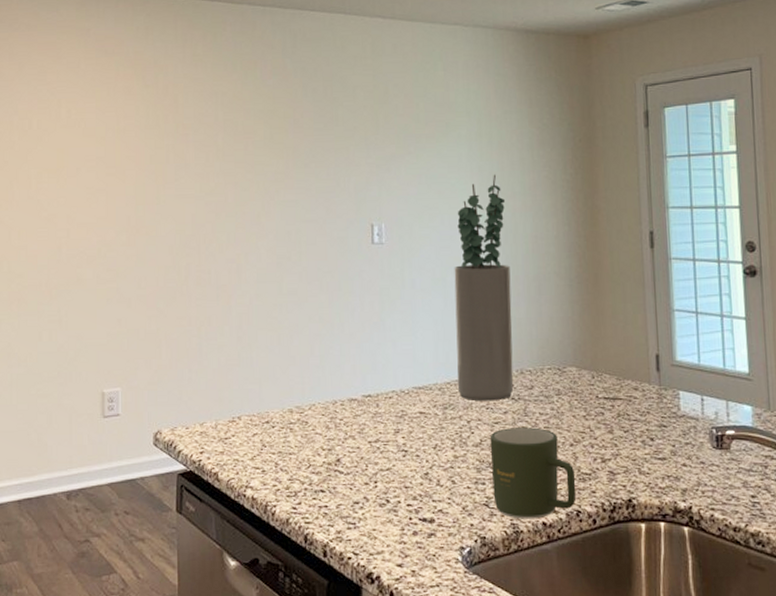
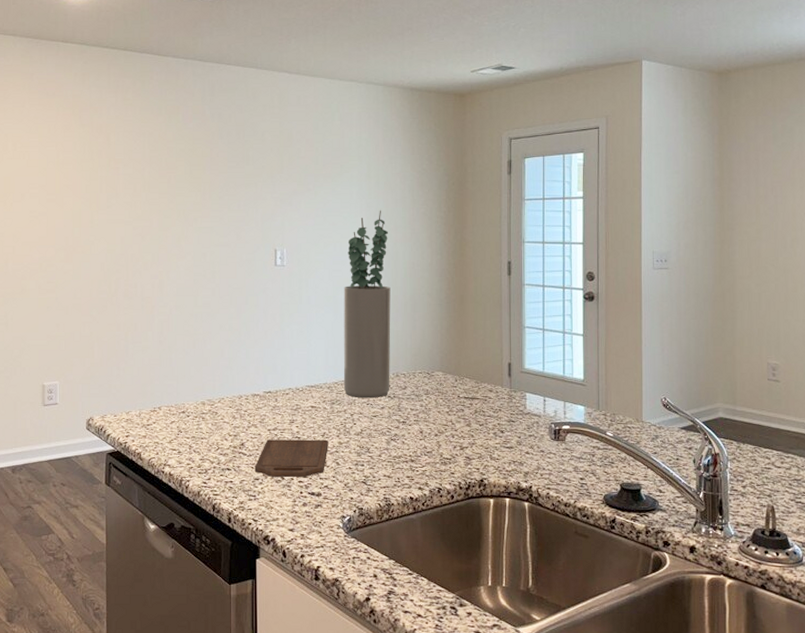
cutting board: none [353,452,442,501] -> present [254,439,328,478]
mug: present [490,427,577,519] -> none [369,420,439,494]

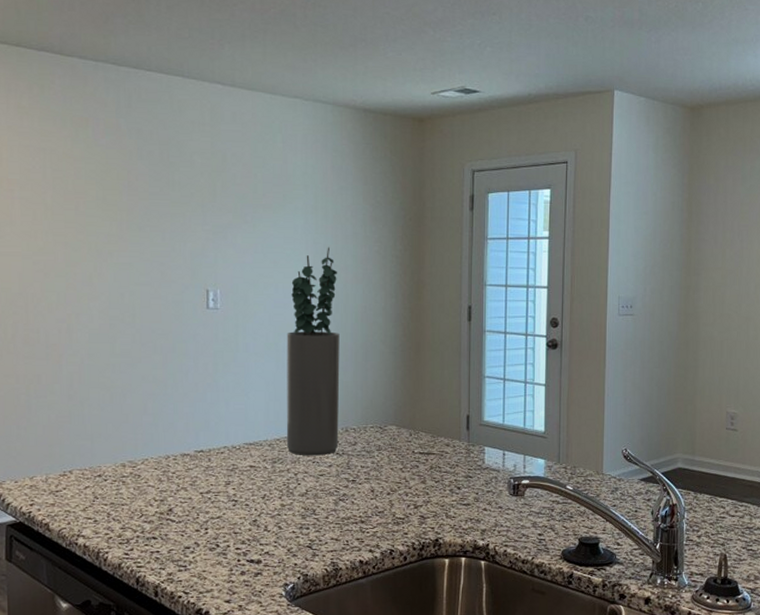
cutting board: present [254,439,328,478] -> none [184,502,269,545]

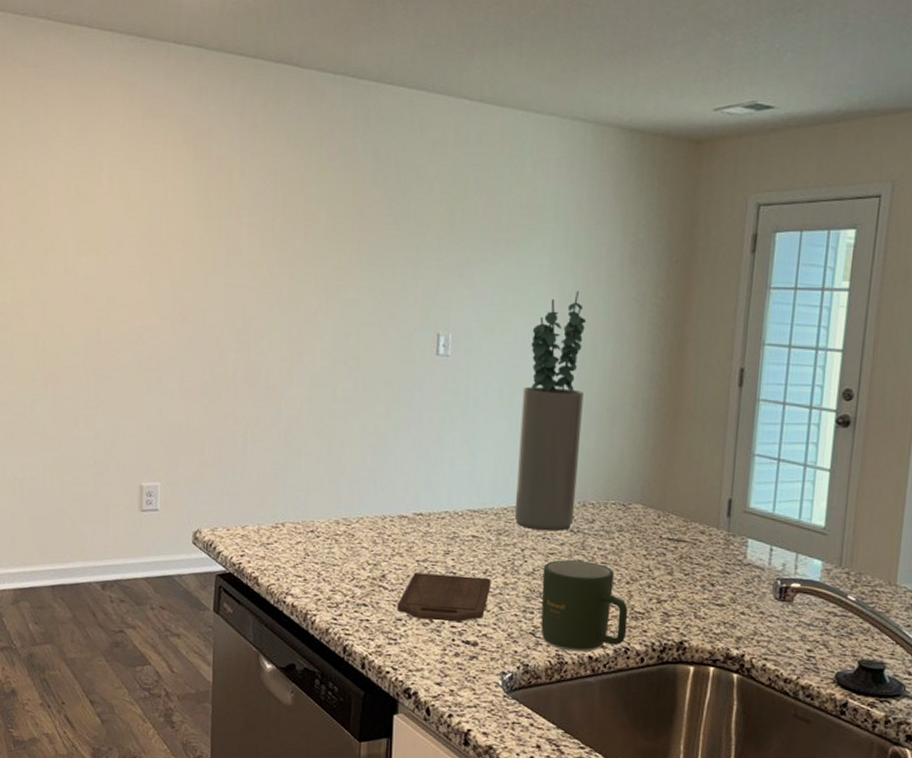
cutting board: none [184,502,269,545] -> present [396,572,491,622]
mug: none [315,479,391,558] -> present [541,560,628,652]

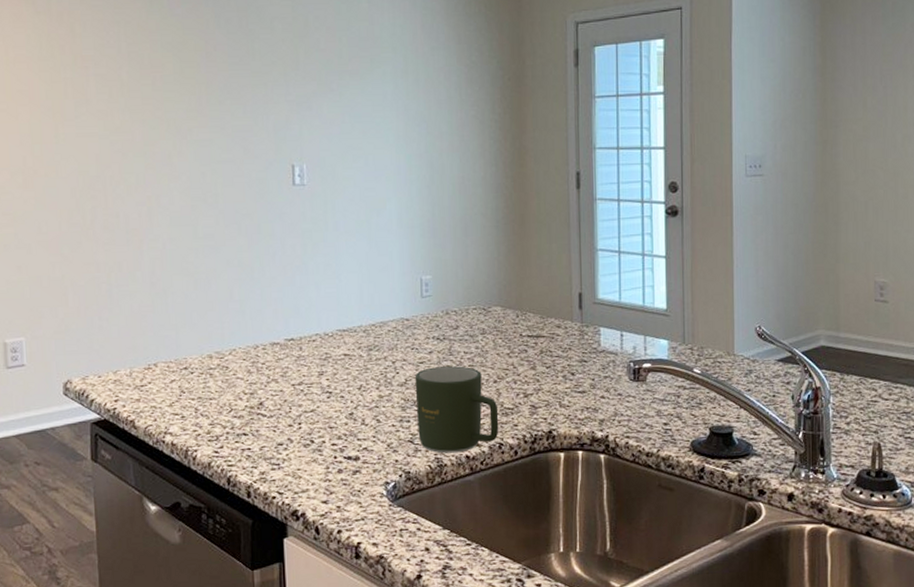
cutting board: present [396,572,491,622] -> none [277,393,366,441]
vase: present [514,290,587,531] -> none [379,113,439,342]

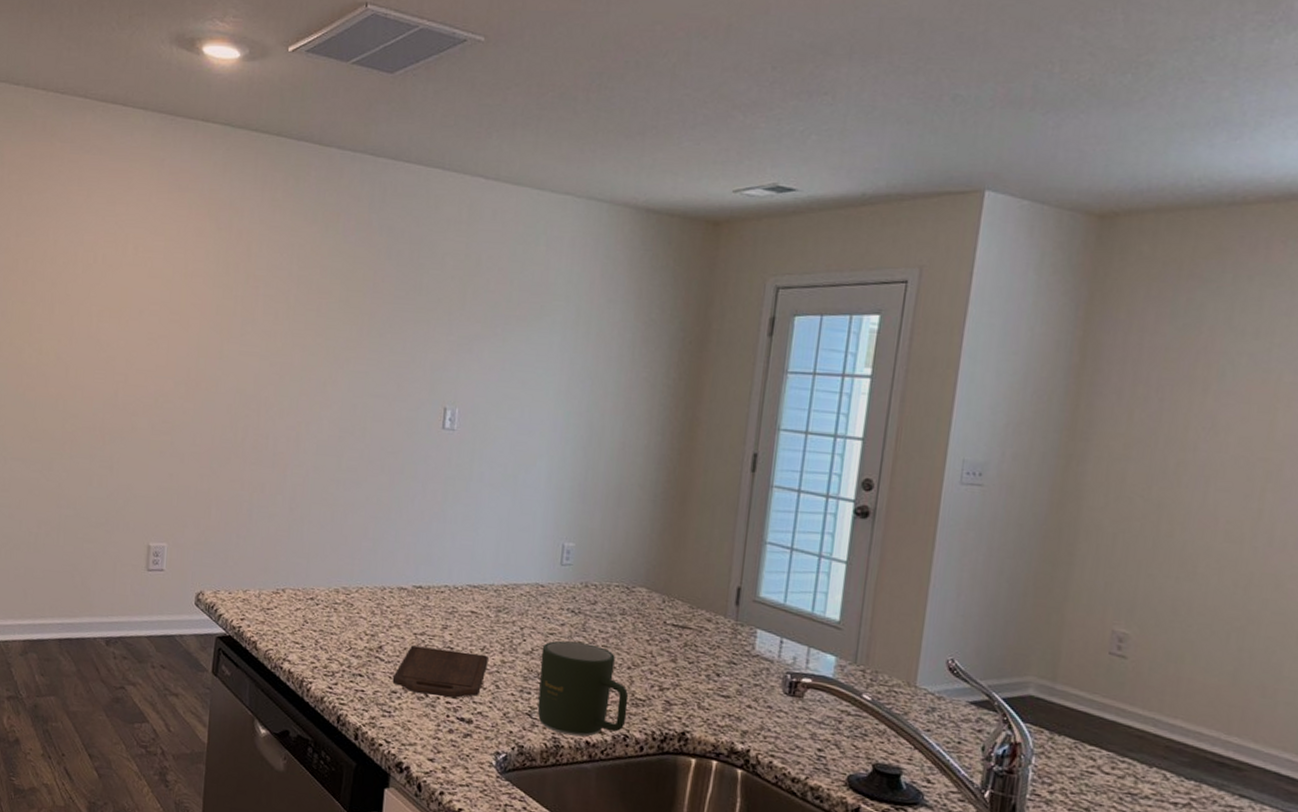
cutting board: none [277,393,366,441] -> present [392,645,488,698]

